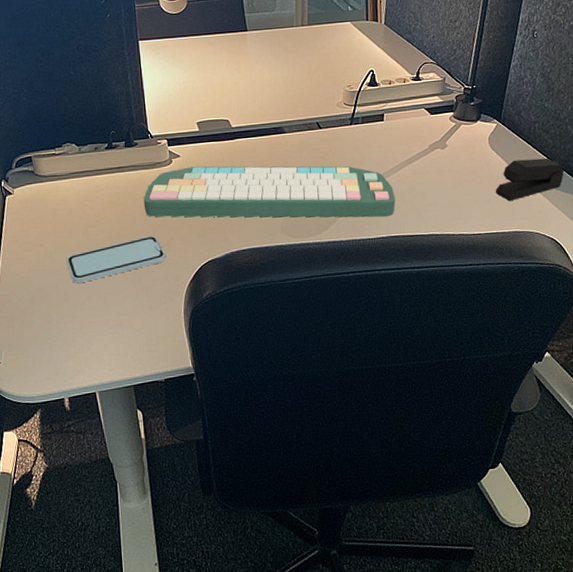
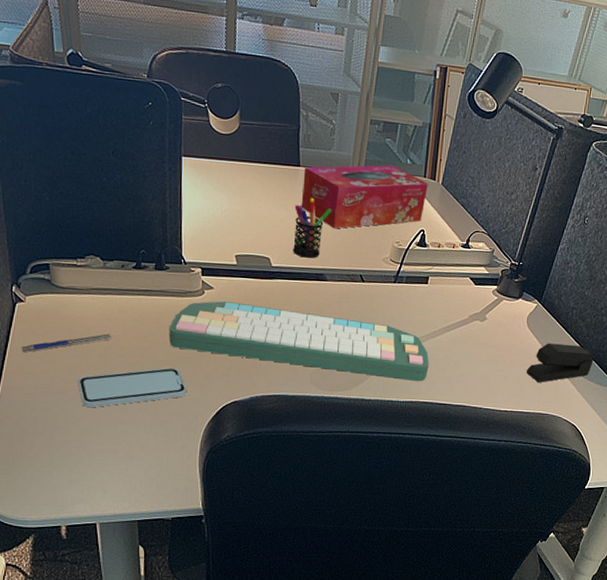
pen: none [14,212,94,241] -> present [21,334,113,353]
pen holder: none [247,58,282,115] -> present [293,198,332,258]
tissue box: none [251,15,372,83] -> present [301,165,428,229]

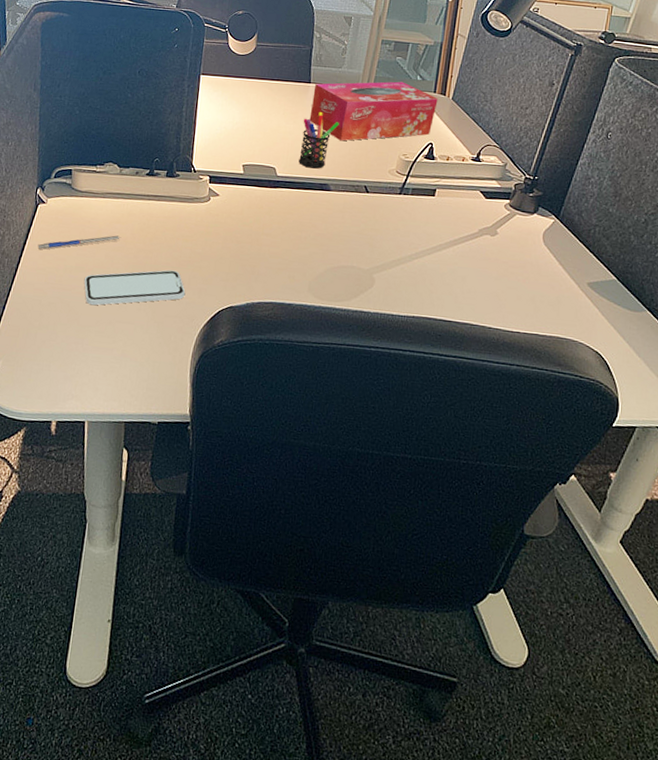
computer keyboard: present [169,301,429,382] -> none [173,207,434,296]
stapler: present [526,343,594,382] -> none [541,261,620,304]

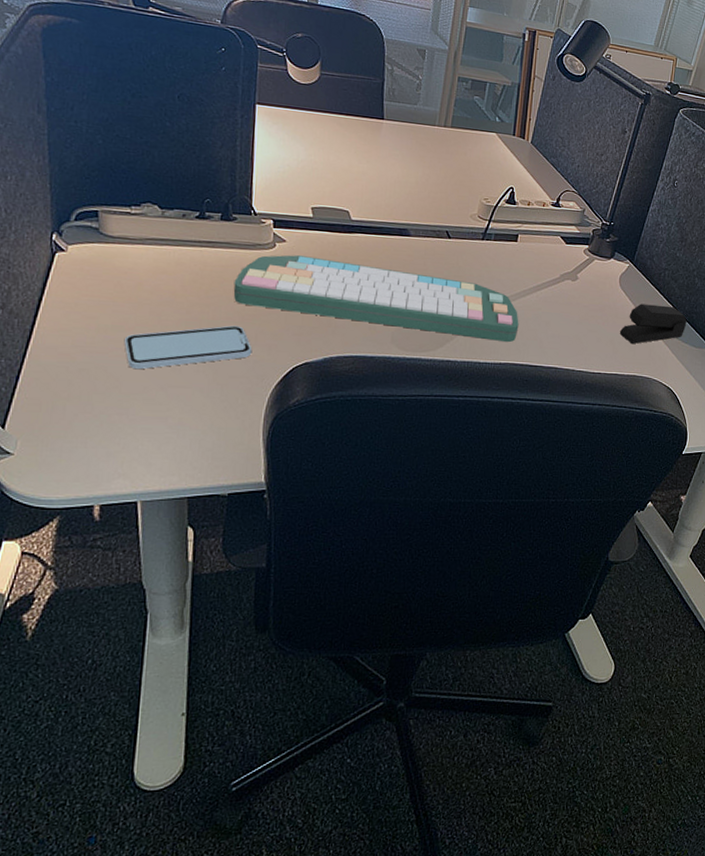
pen: present [38,235,122,250] -> none [58,288,169,308]
computer keyboard: none [173,207,434,296] -> present [233,255,519,343]
pen holder: present [299,112,339,169] -> none [375,151,417,213]
tissue box: present [309,81,438,141] -> none [384,120,517,184]
stapler: none [541,261,620,304] -> present [619,304,687,344]

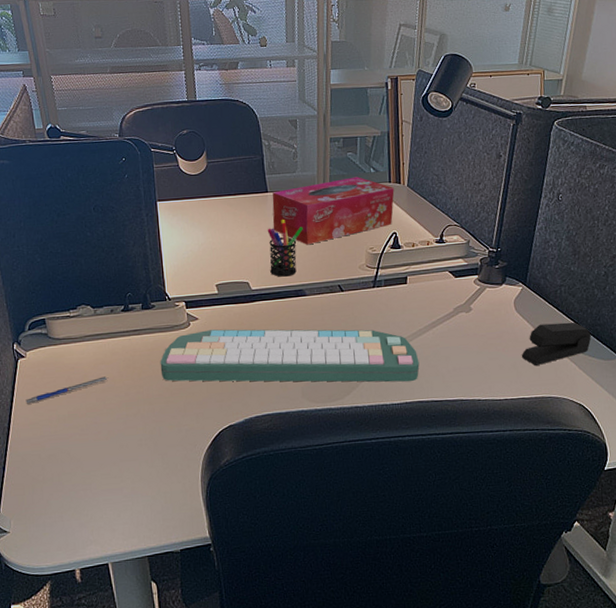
pen: none [58,288,169,308] -> present [25,376,109,405]
smartphone: present [124,325,252,370] -> none [79,400,183,450]
pen holder: none [375,151,417,213] -> present [267,220,303,277]
tissue box: none [384,120,517,184] -> present [272,176,394,245]

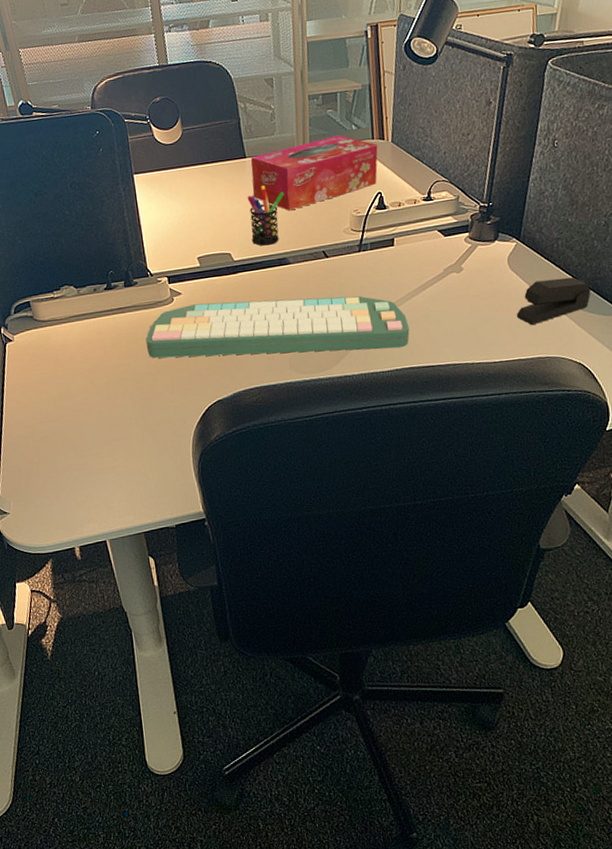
pen: present [25,376,109,405] -> none [16,356,96,389]

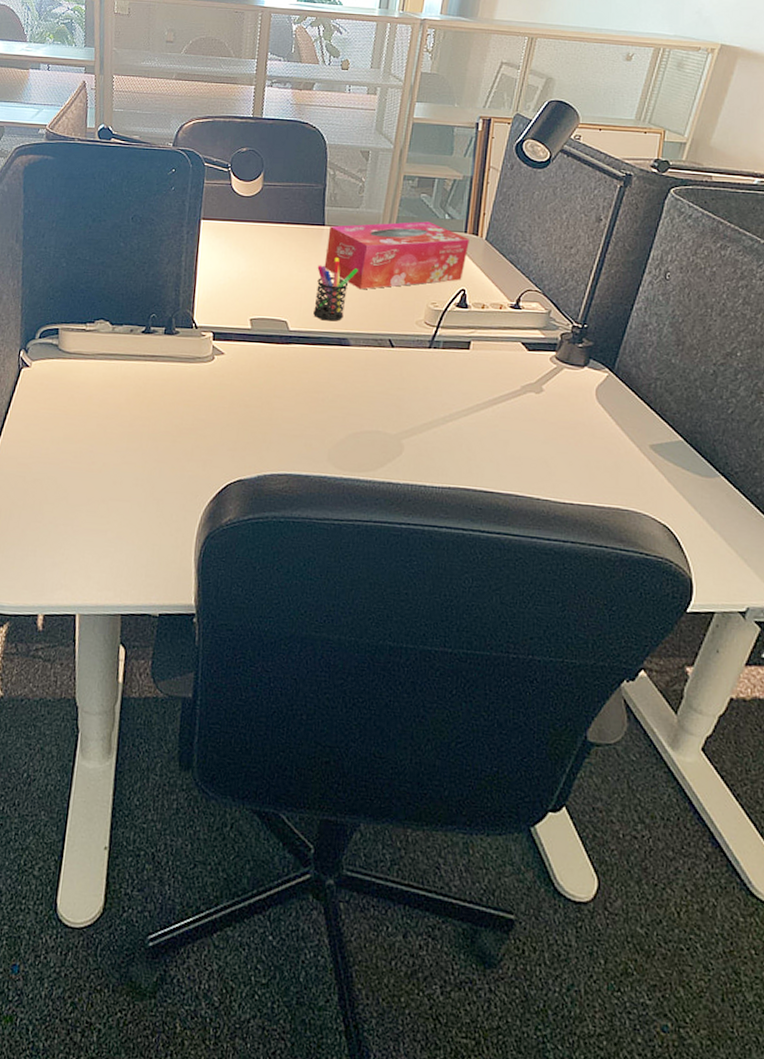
computer keyboard: present [145,296,410,358] -> none [173,367,472,464]
stapler: present [516,276,591,325] -> none [597,420,688,470]

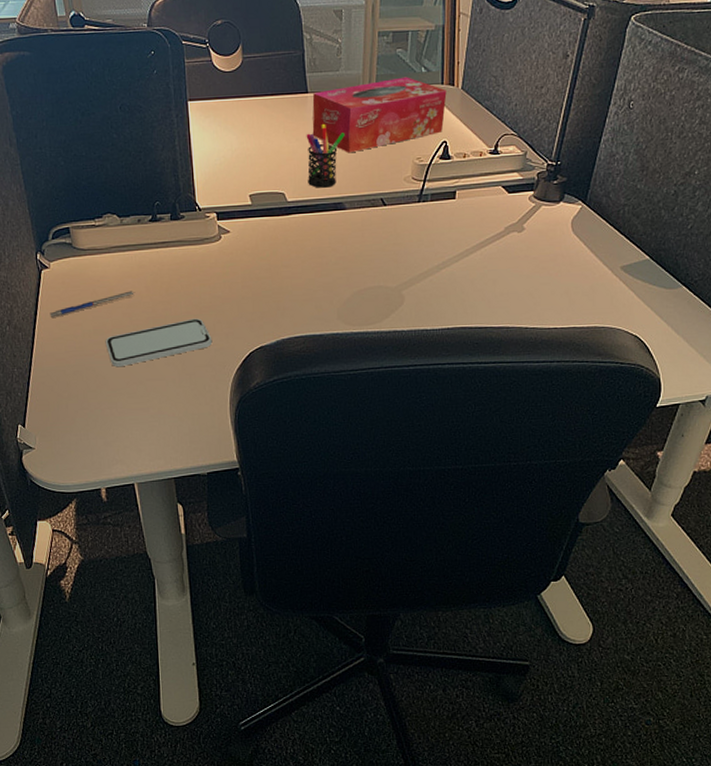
pen: none [21,401,115,420] -> present [50,291,136,319]
smartphone: none [73,439,188,482] -> present [105,318,213,367]

